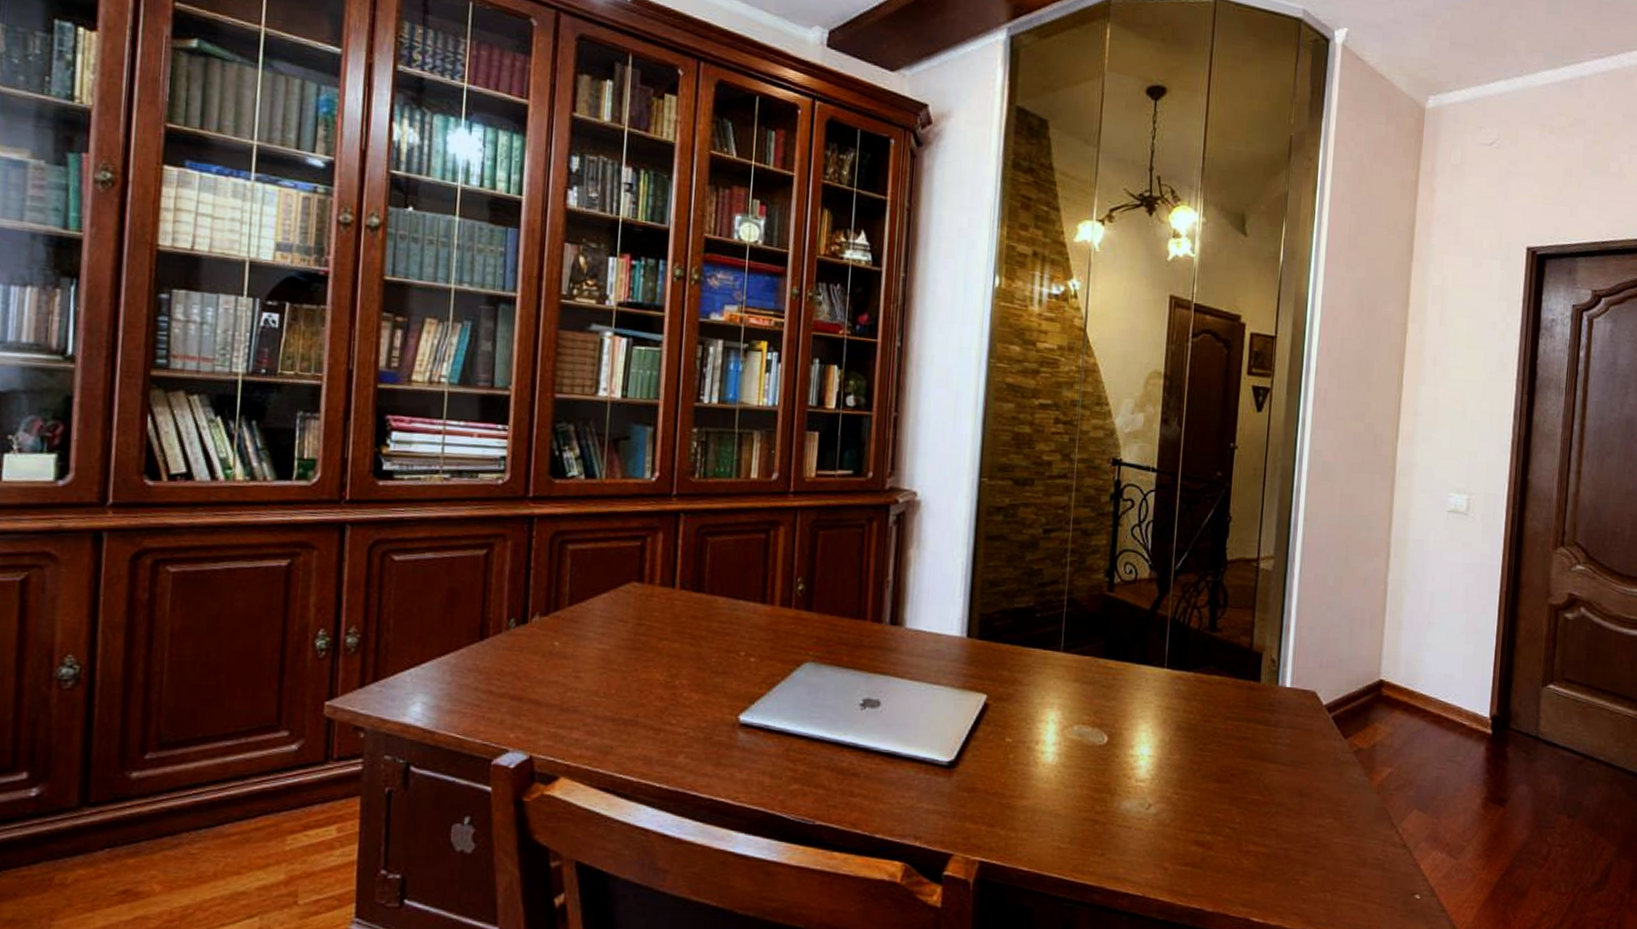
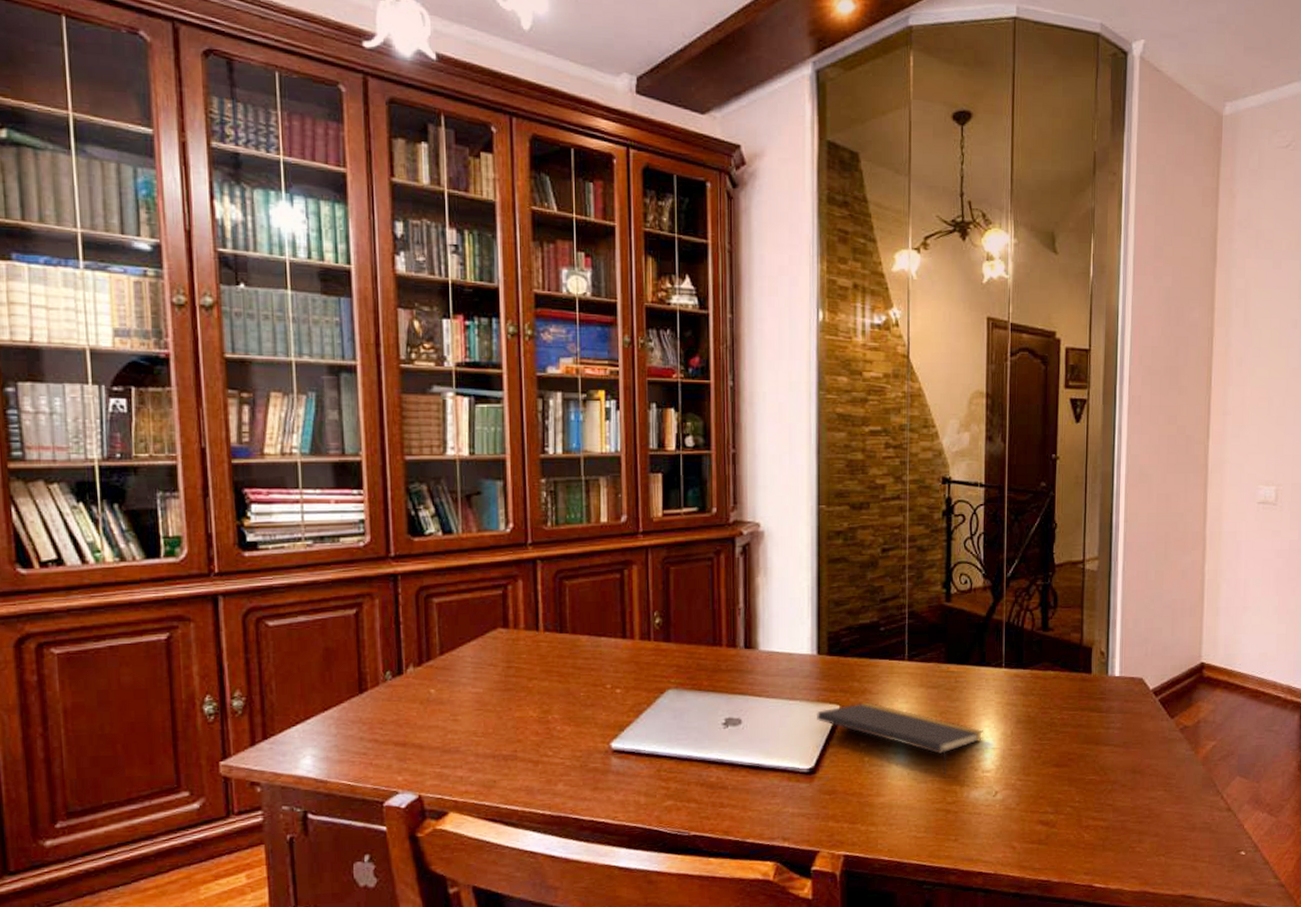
notepad: none [961,693,1140,781] -> present [817,702,983,775]

